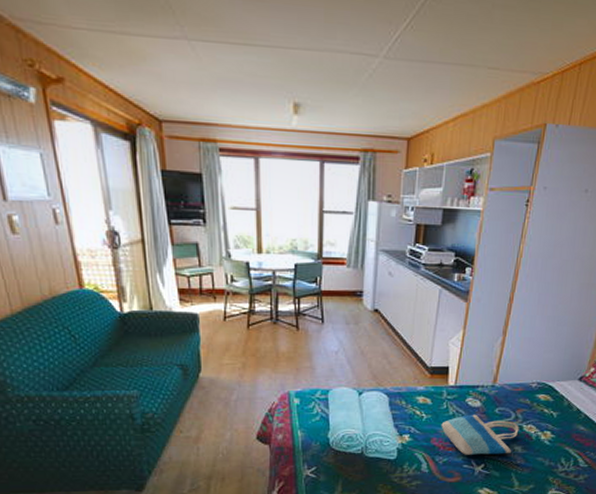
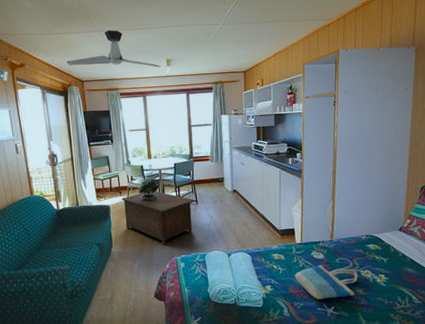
ceiling fan: none [132,38,284,114] -> present [65,29,161,67]
cabinet: none [216,299,319,374] -> present [122,191,194,245]
potted plant: none [241,275,272,313] -> present [138,174,160,201]

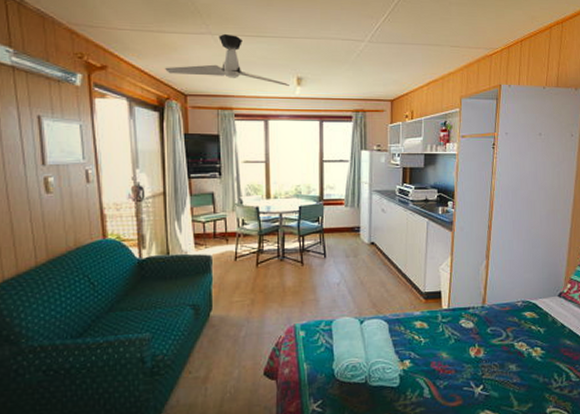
cabinet: present [122,191,194,245] -> none [228,239,321,308]
potted plant: present [138,174,160,201] -> none [251,218,279,252]
tote bag: present [294,265,358,300] -> none [439,335,511,377]

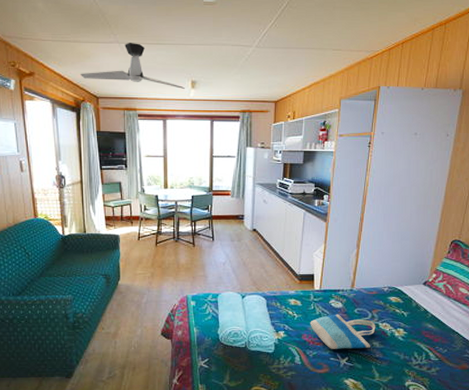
tote bag: none [439,335,511,377] -> present [310,314,376,349]

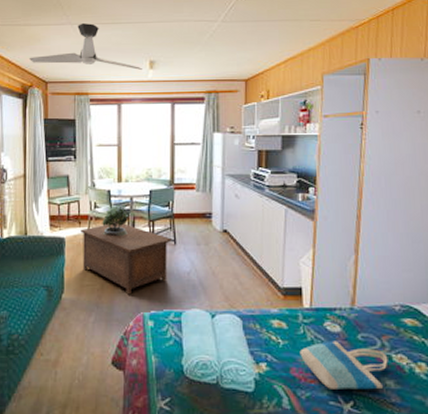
cabinet: none [133,223,210,281] -> present [81,223,171,295]
potted plant: none [151,205,174,233] -> present [102,201,129,236]

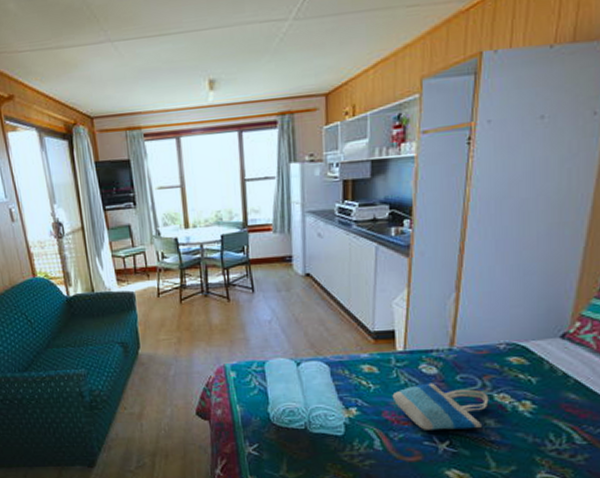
ceiling fan: present [28,22,142,70] -> none [67,37,201,95]
cabinet: present [81,223,171,295] -> none [150,273,249,347]
potted plant: present [102,201,129,236] -> none [172,250,201,288]

